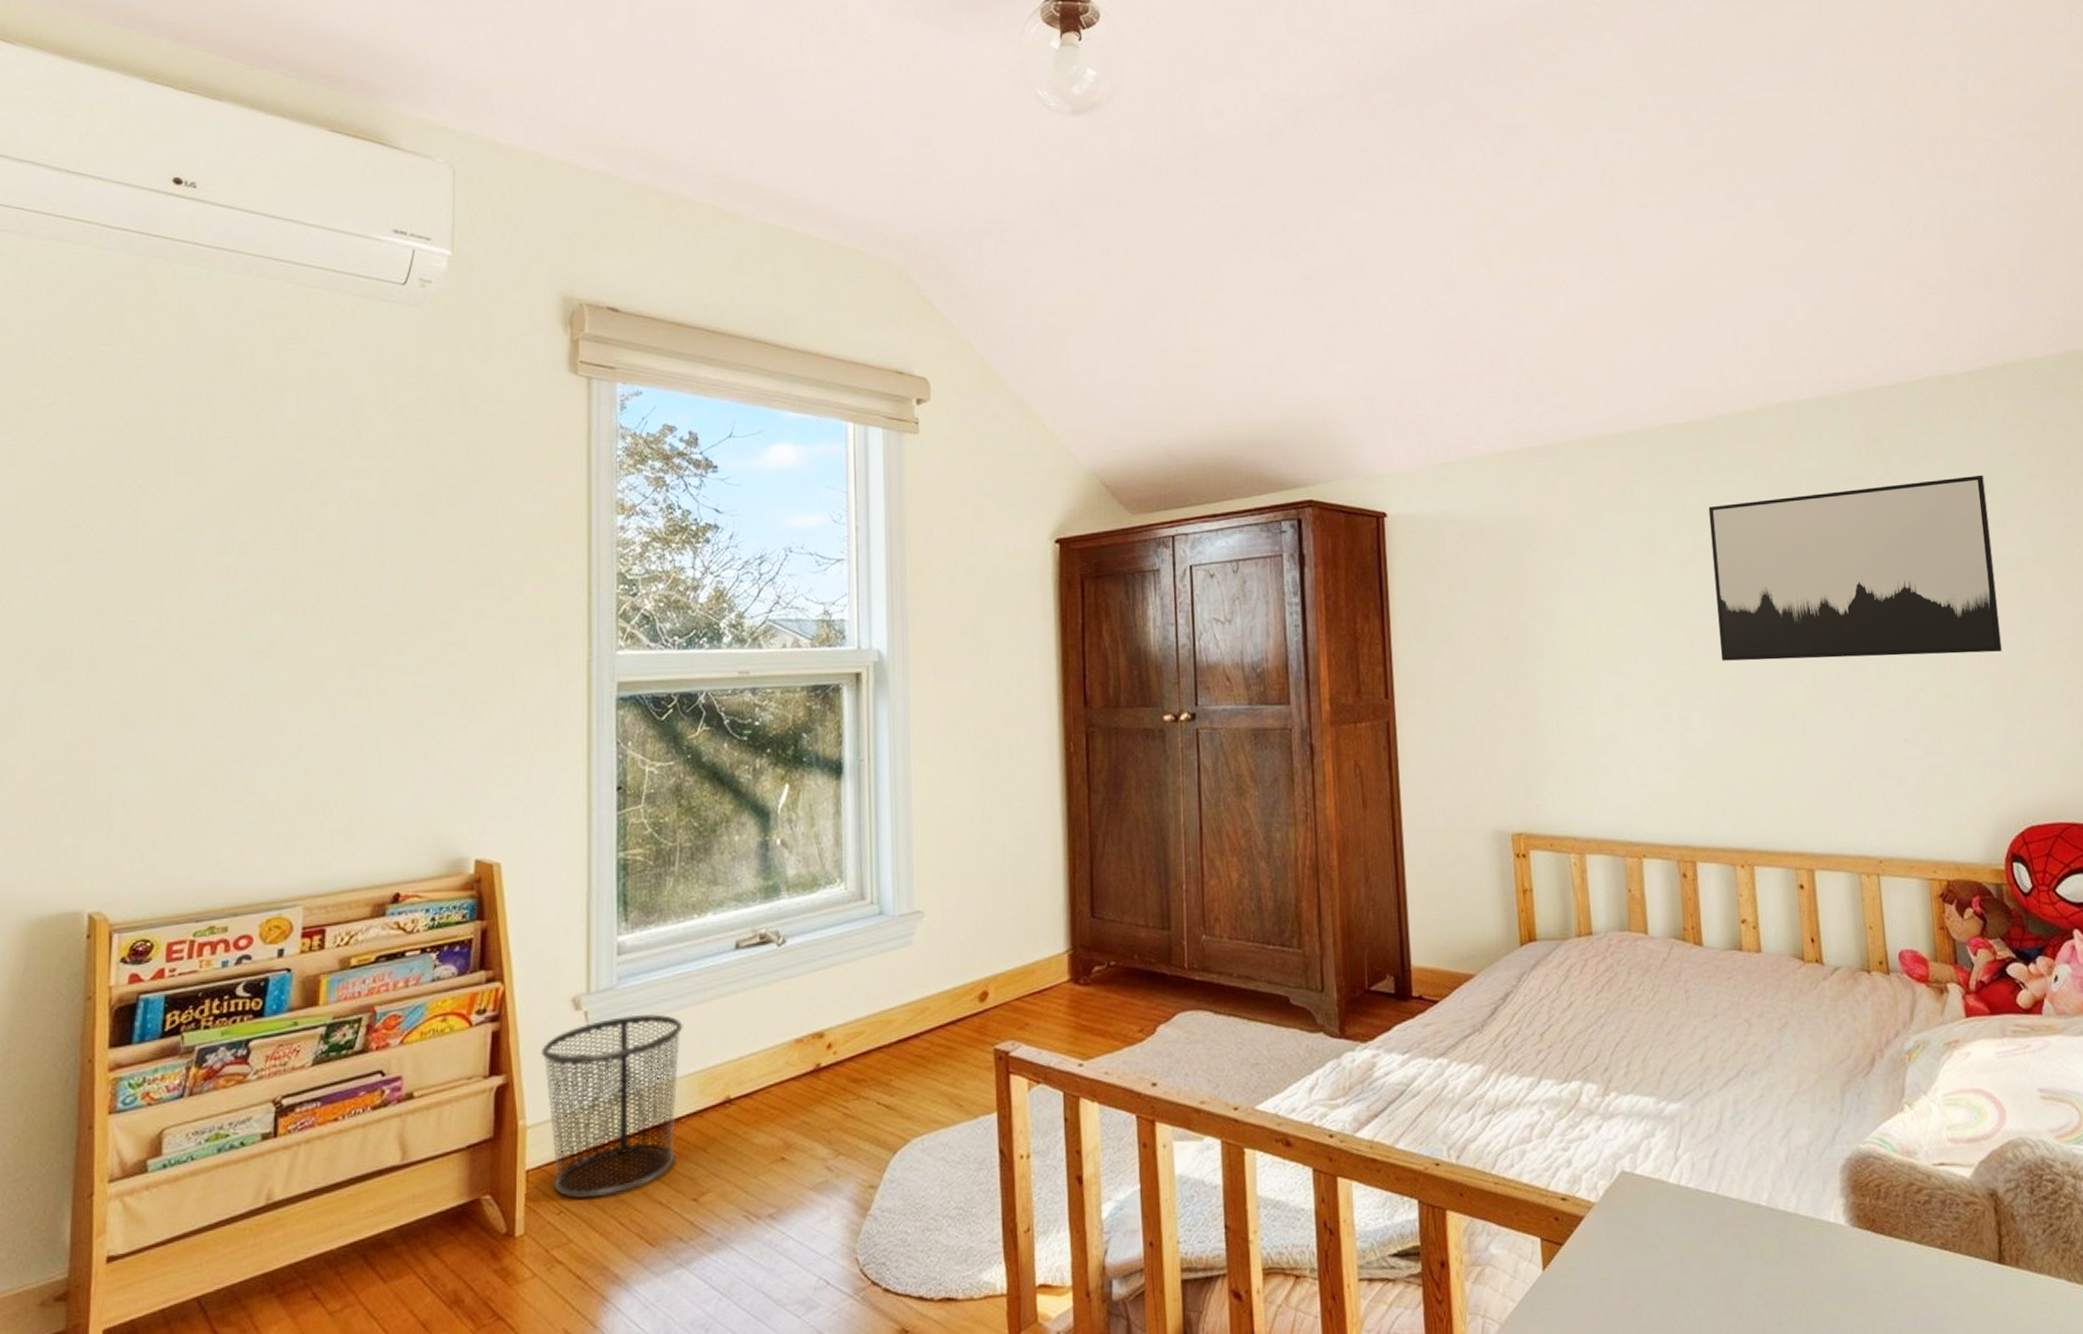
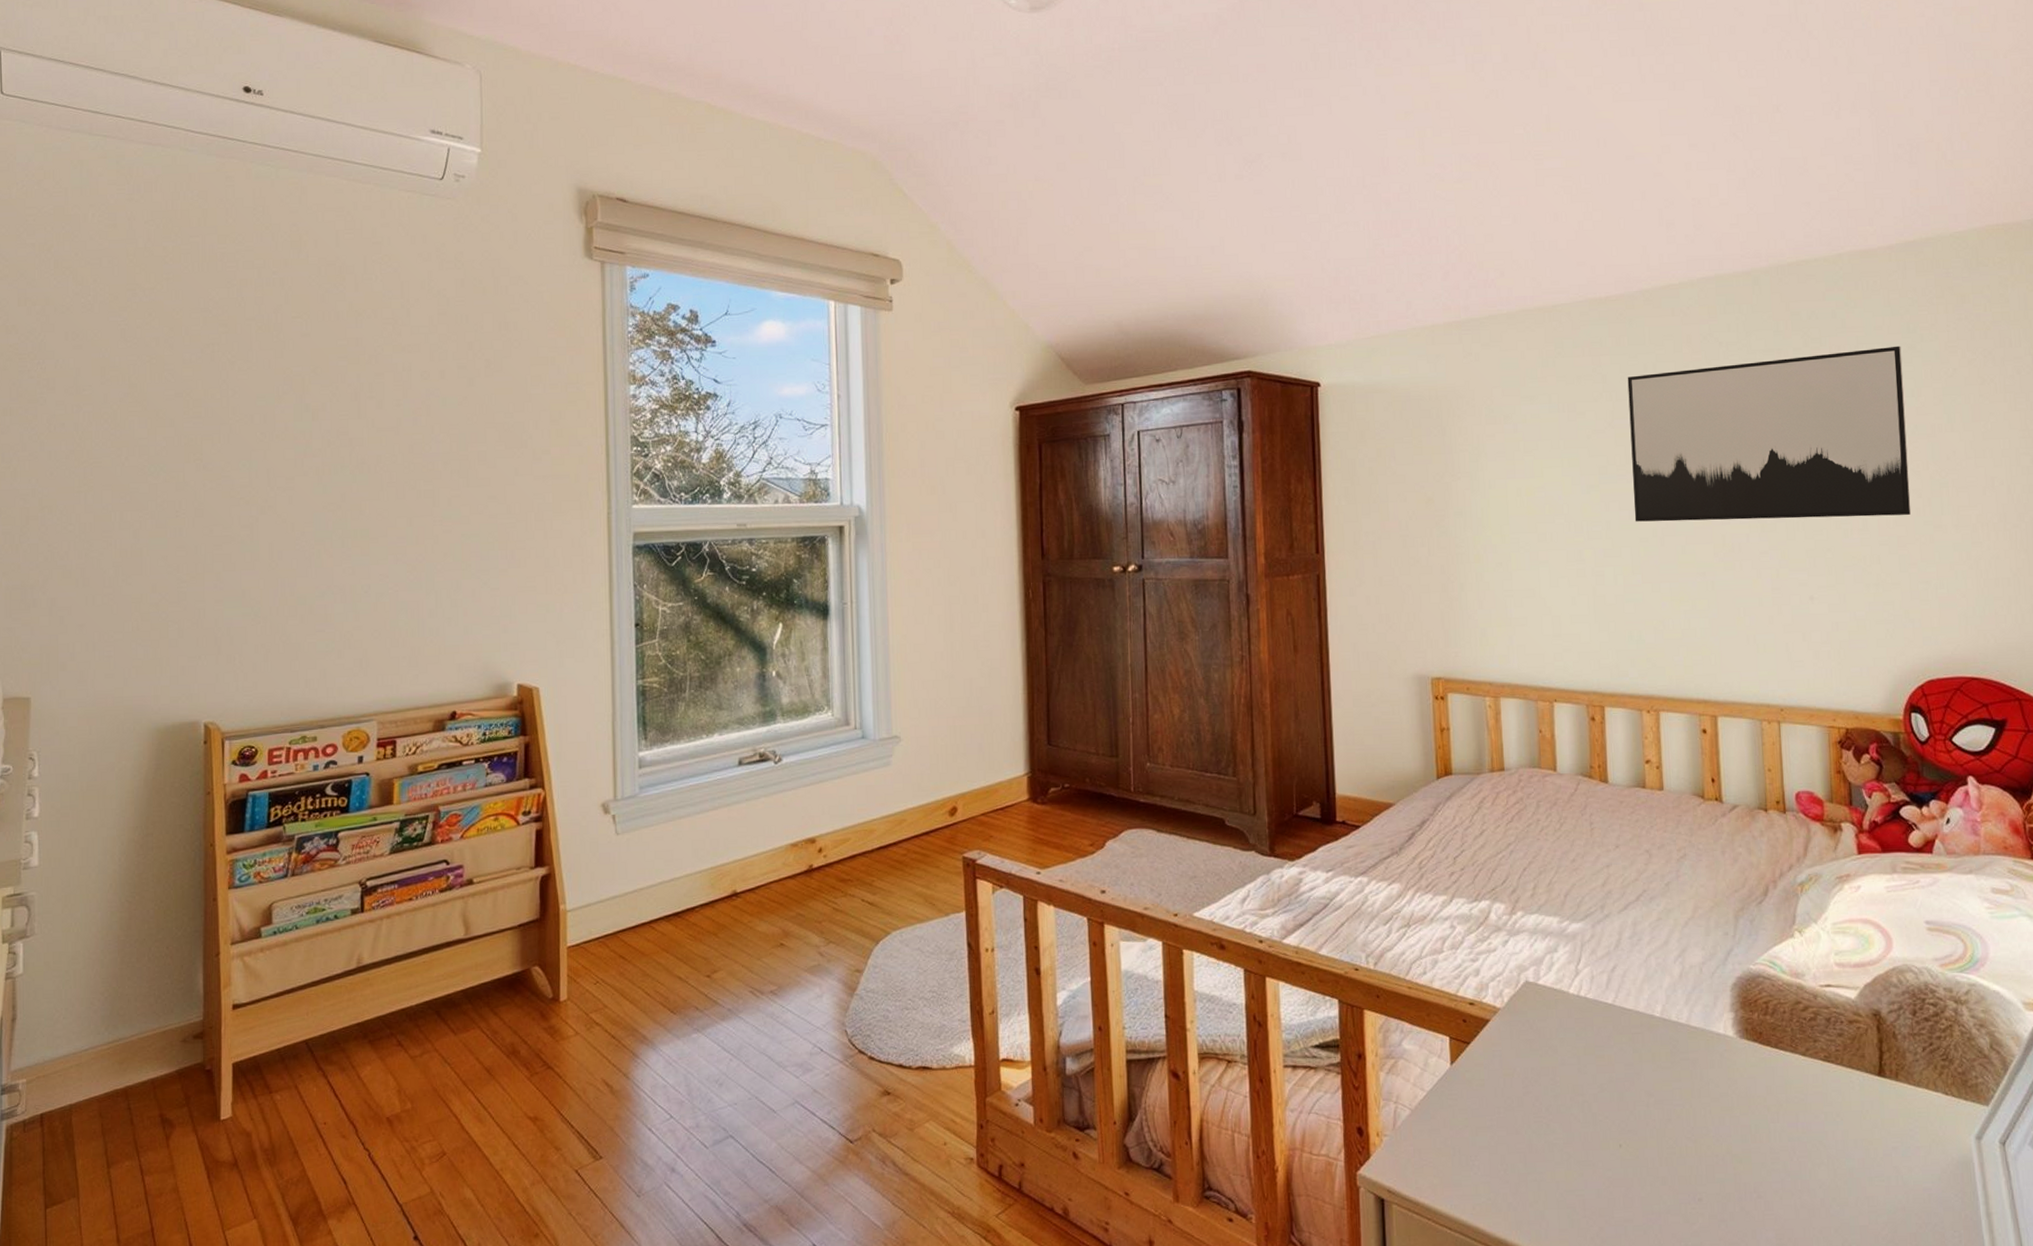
waste bin: present [540,1014,683,1199] -> none [577,819,696,972]

